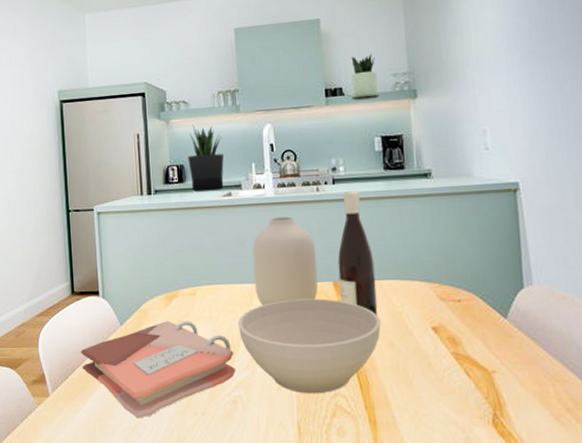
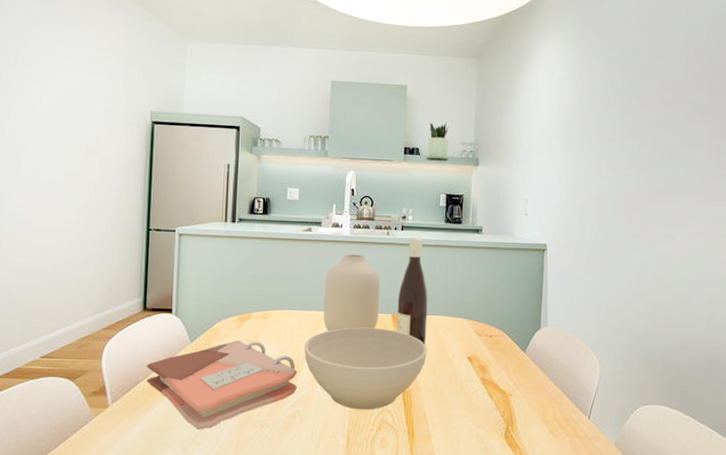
planter: present [188,125,224,192] -> none [274,163,309,225]

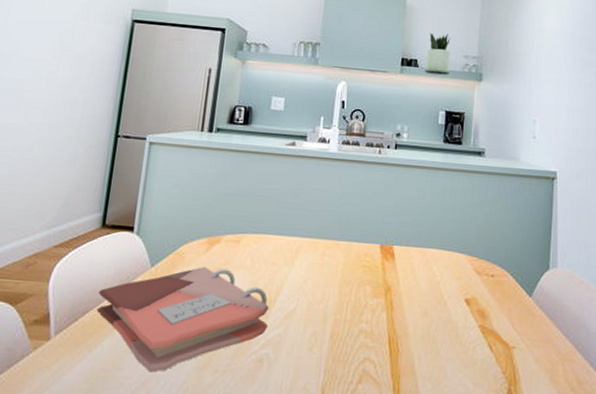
bowl: present [303,327,427,410] -> none [278,257,419,358]
vase: present [323,254,381,331] -> none [302,173,369,261]
bottle: present [396,238,428,346] -> none [384,158,422,283]

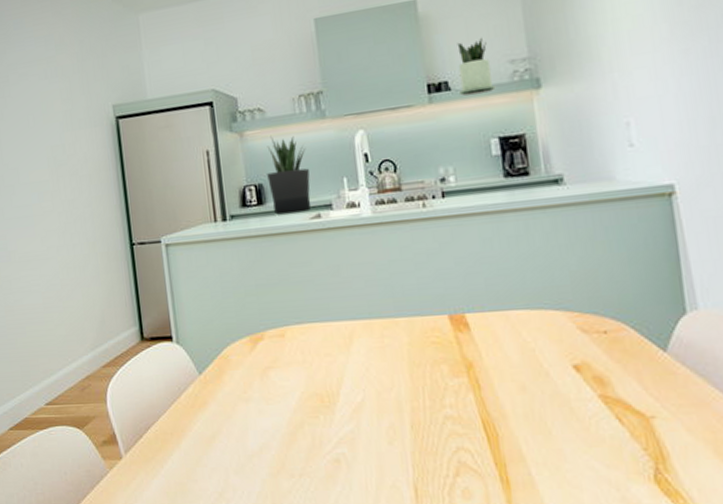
phonebook: present [96,267,269,372] -> none [155,367,336,482]
planter: none [256,69,296,138] -> present [267,136,311,215]

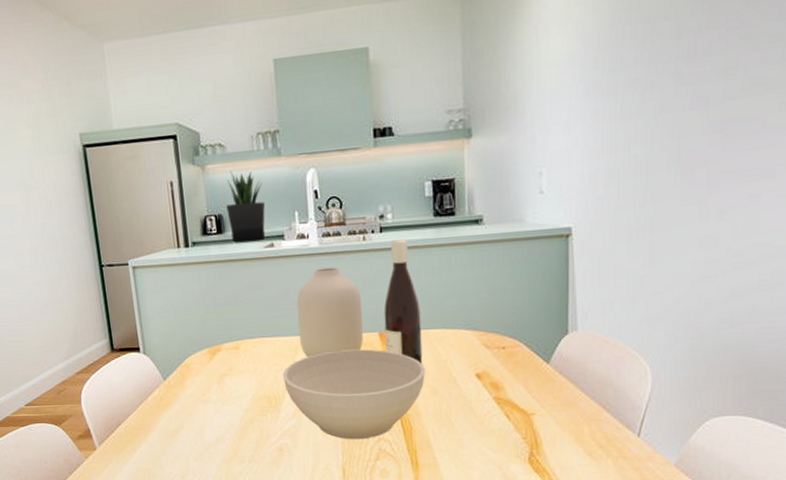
bowl: none [336,335,510,449] -> present [282,349,425,440]
vase: none [349,239,431,346] -> present [296,267,363,357]
bottle: none [452,204,506,354] -> present [383,239,423,365]
planter: present [457,38,496,97] -> none [400,88,433,142]

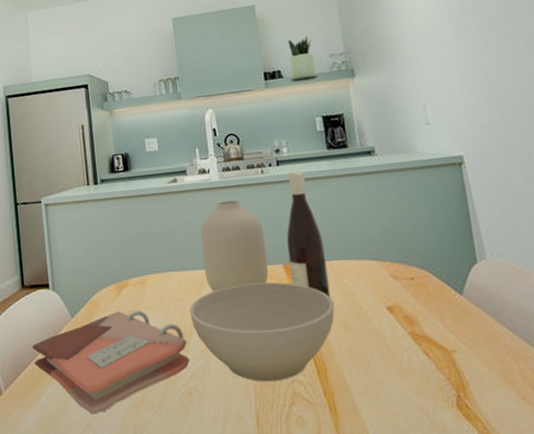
phonebook: none [125,374,281,467] -> present [33,310,190,414]
planter: present [226,171,266,243] -> none [132,114,169,180]
planter: none [400,88,433,142] -> present [287,37,319,83]

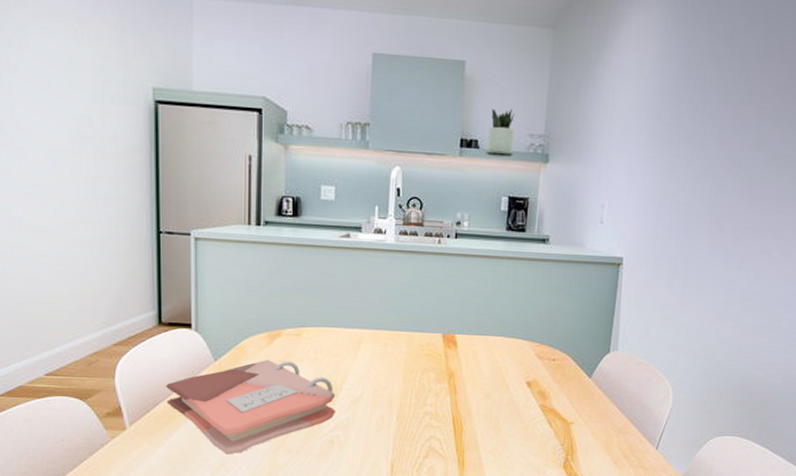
bowl: present [189,282,335,382] -> none [342,347,481,437]
vase: present [200,200,269,292] -> none [364,264,430,352]
bottle: present [286,171,331,298] -> none [447,247,484,369]

